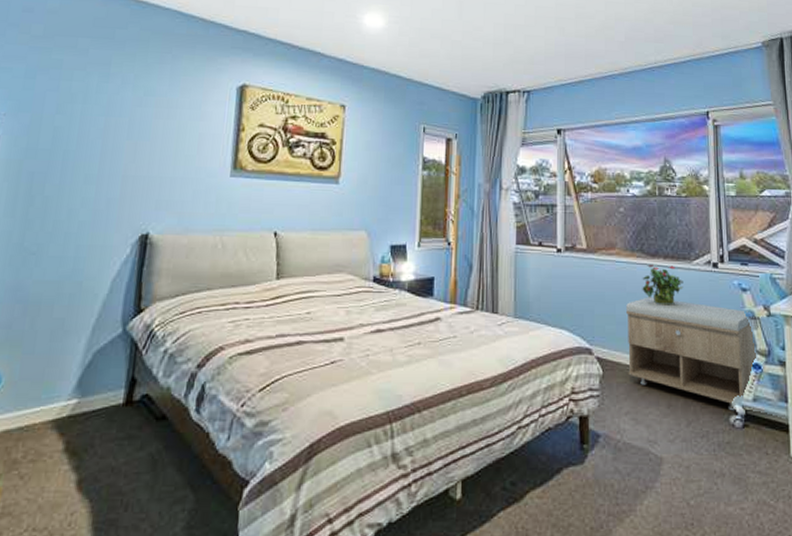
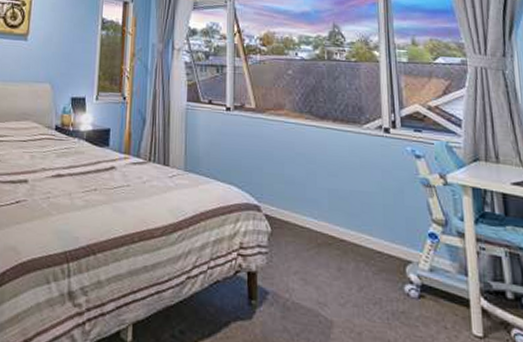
storage bench: present [626,297,756,411] -> none [295,158,432,280]
potted plant: present [642,264,684,305] -> none [311,126,354,168]

